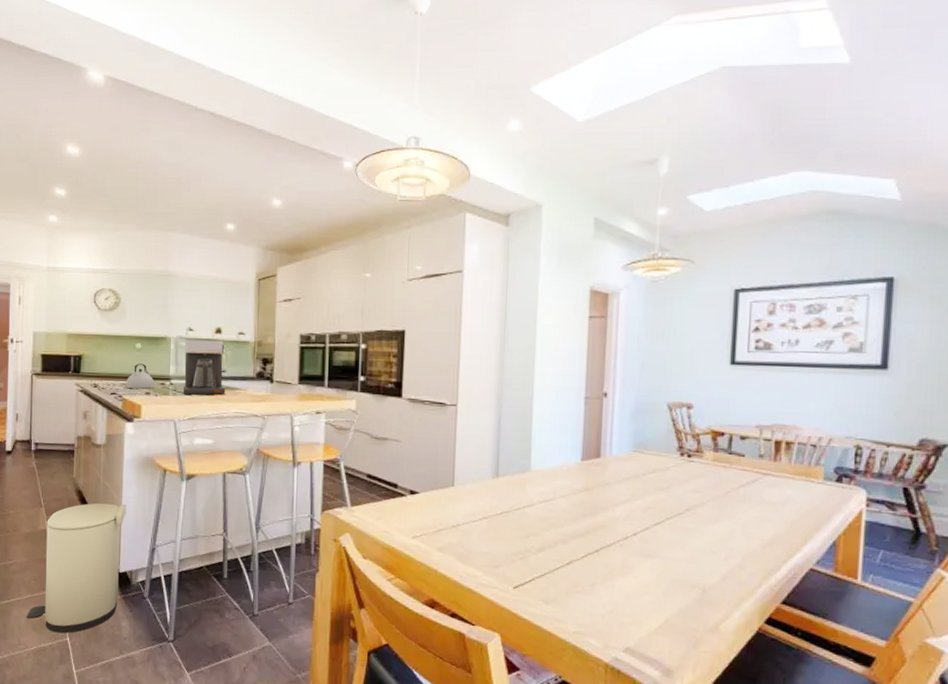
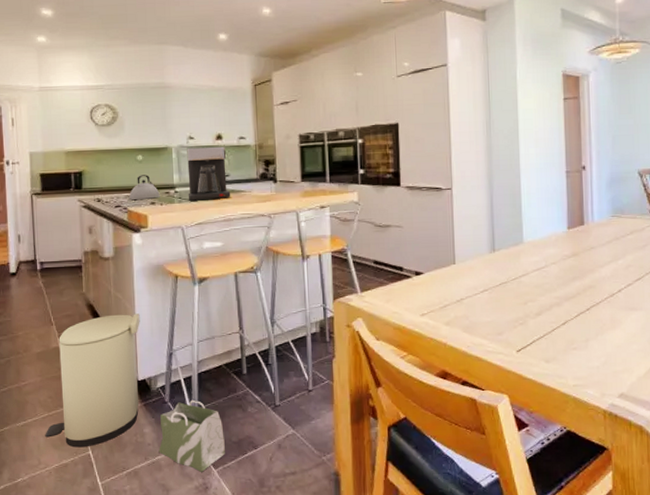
grocery bag: none [134,598,200,674] -> present [158,399,225,472]

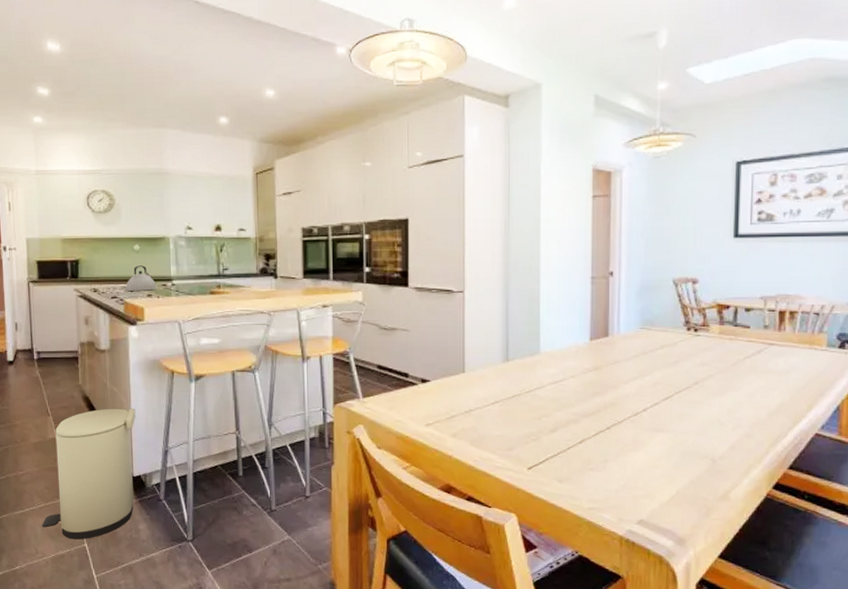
grocery bag: present [158,399,225,472] -> none [153,499,219,572]
coffee maker: present [187,146,231,202] -> none [185,238,230,296]

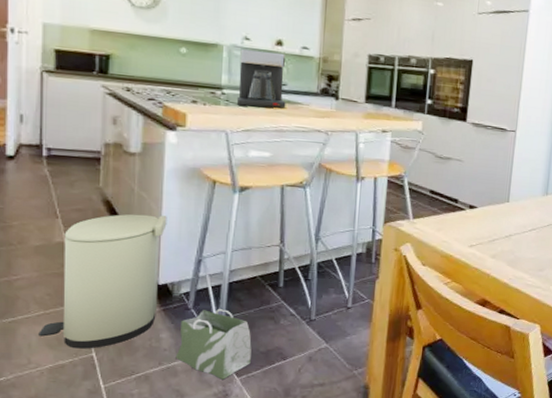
kettle: present [125,265,157,292] -> none [165,69,204,97]
grocery bag: none [153,499,219,572] -> present [175,308,252,380]
coffee maker: none [185,238,230,296] -> present [236,48,286,108]

